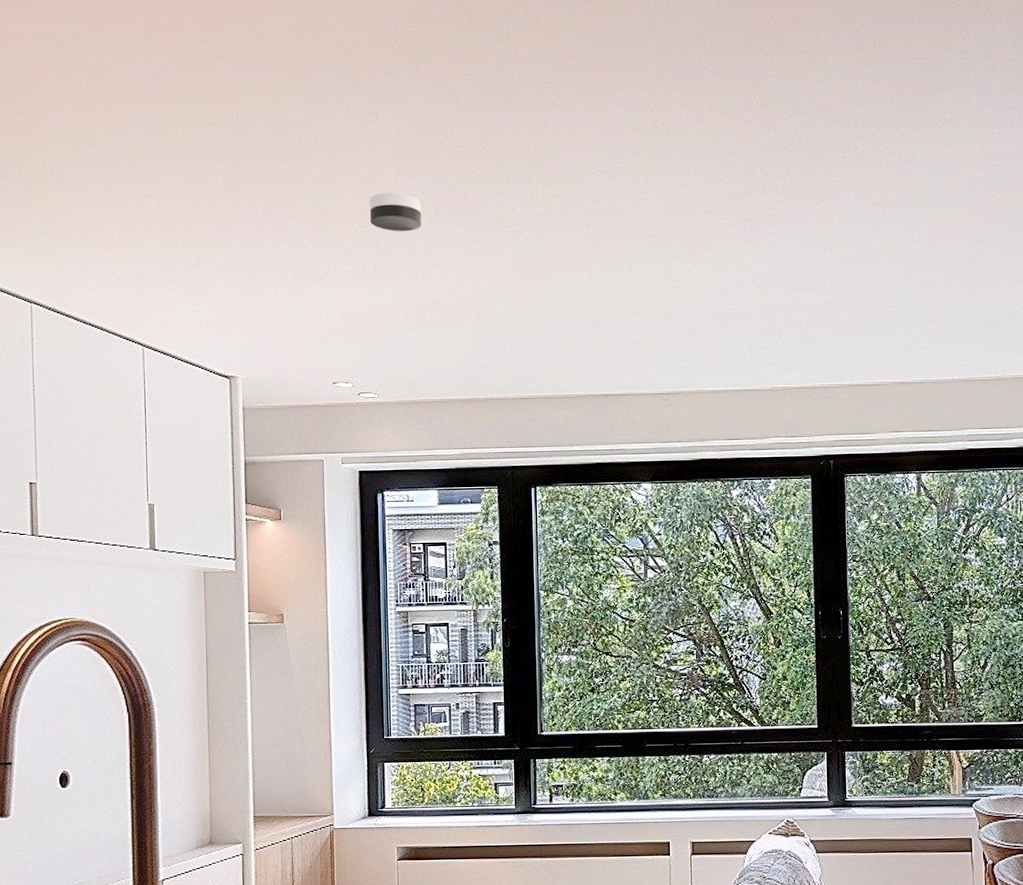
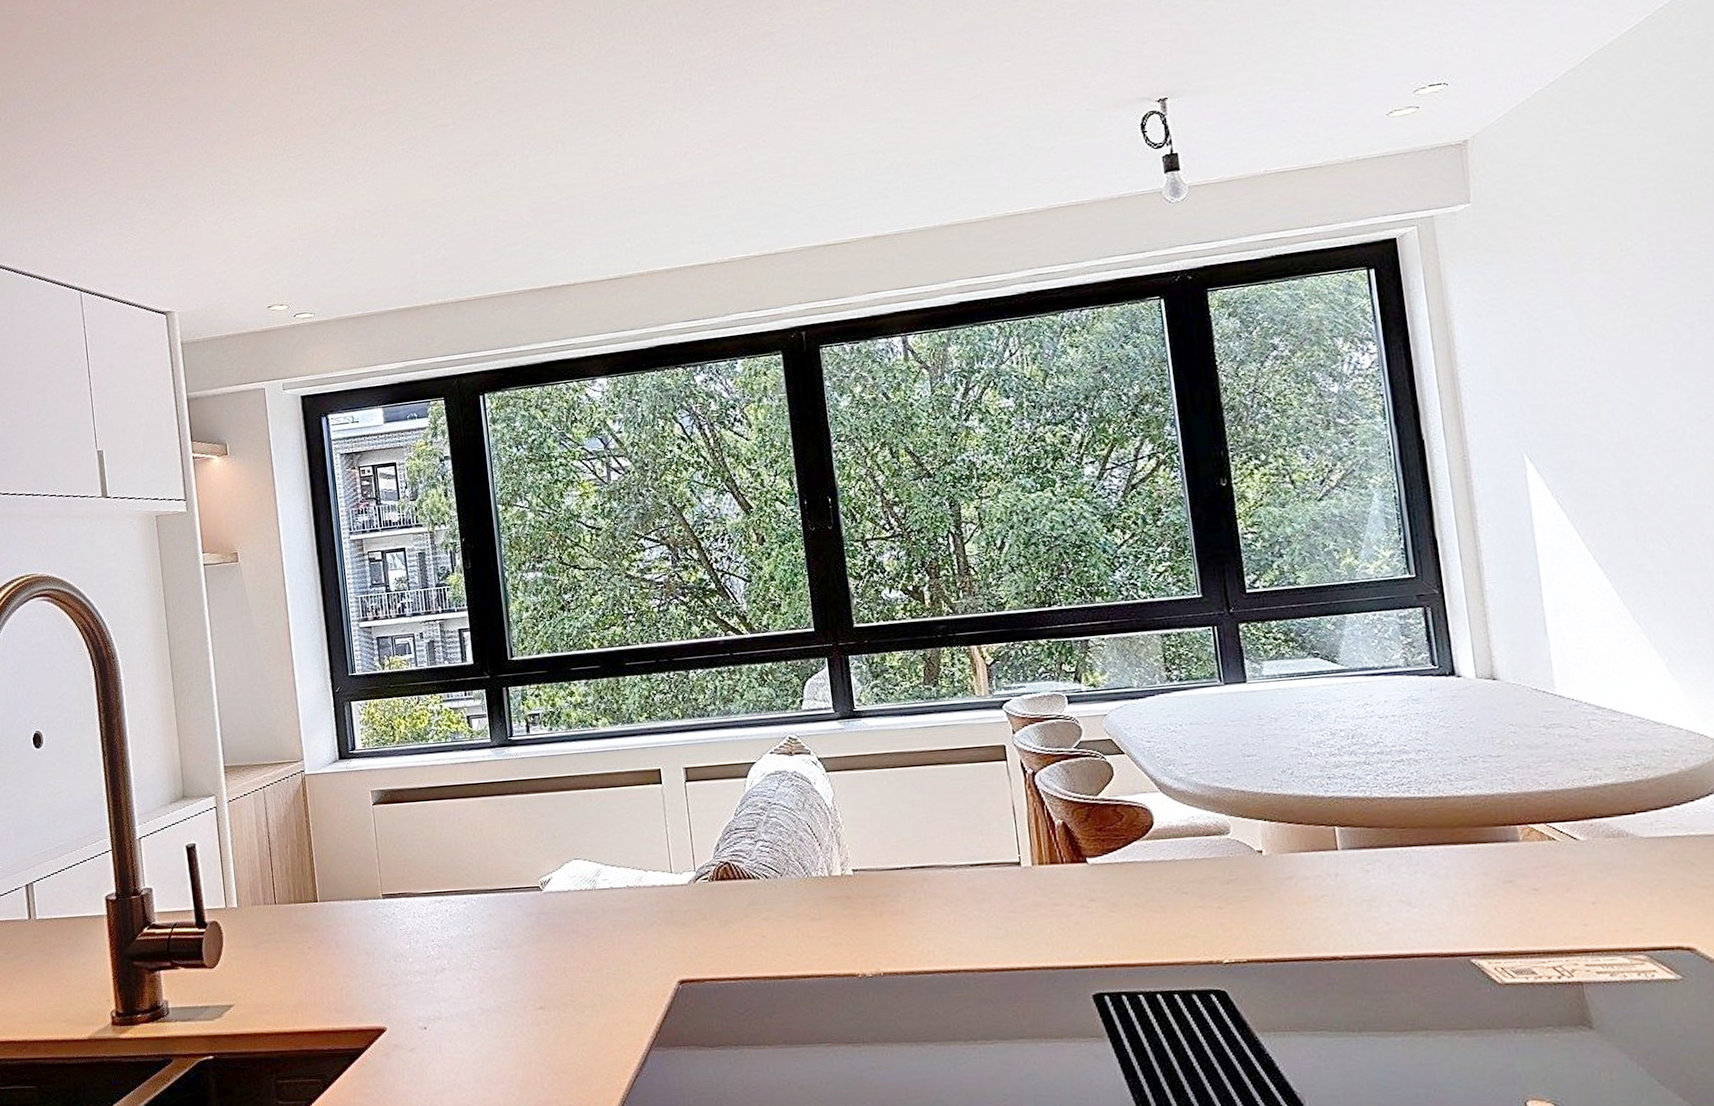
smoke detector: present [369,192,422,232] -> none [289,101,344,143]

